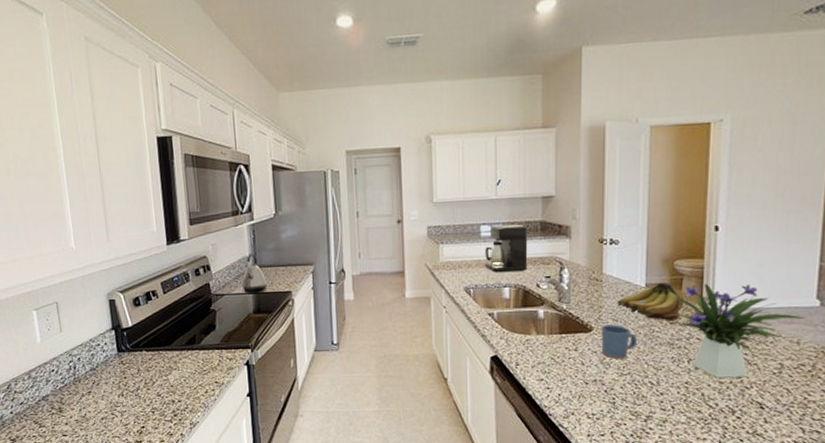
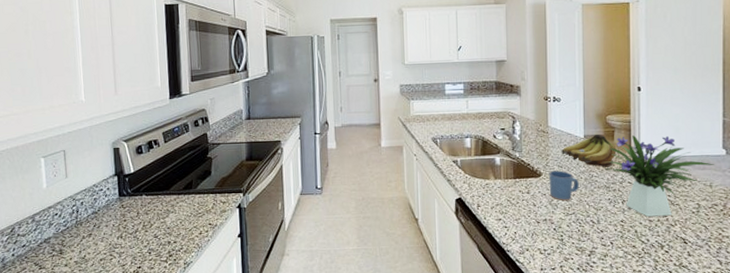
kettle: present [241,252,267,293] -> none [236,106,259,142]
coffee maker: present [485,224,528,272] -> none [449,83,486,125]

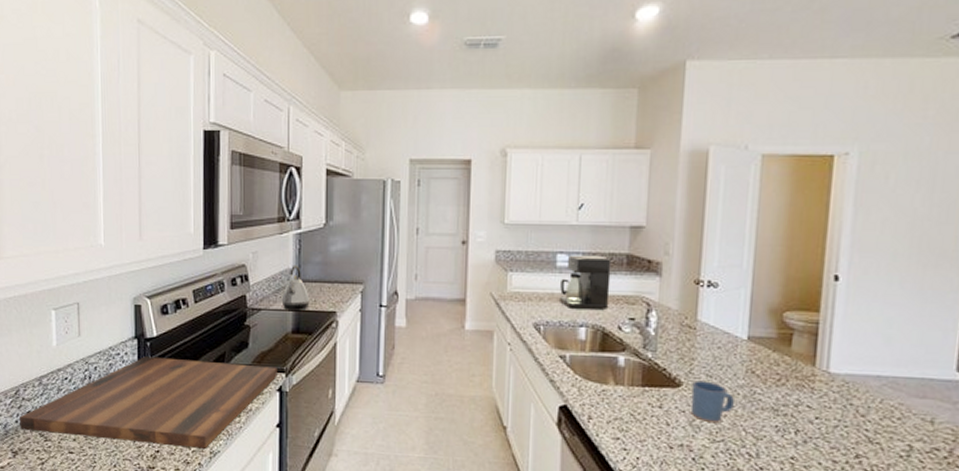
cutting board: none [16,189,236,262] -> present [19,356,277,449]
kettle: none [236,106,259,142] -> present [281,265,310,310]
coffee maker: none [449,83,486,125] -> present [560,255,612,309]
fruit: present [561,134,617,167] -> none [713,335,794,383]
flower arrangement: present [604,136,714,217] -> none [772,342,941,458]

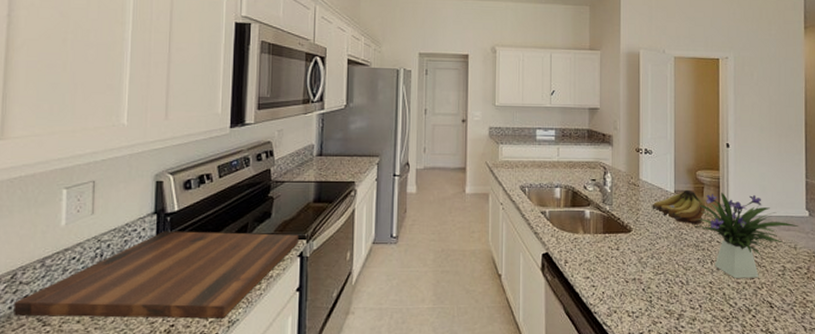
kettle: present [281,265,310,310] -> none [304,141,331,181]
coffee maker: present [560,255,612,309] -> none [540,130,577,173]
mug: present [690,380,734,422] -> none [639,226,668,259]
fruit: none [713,335,794,383] -> present [652,189,706,225]
flower arrangement: none [772,342,941,458] -> present [693,193,798,278]

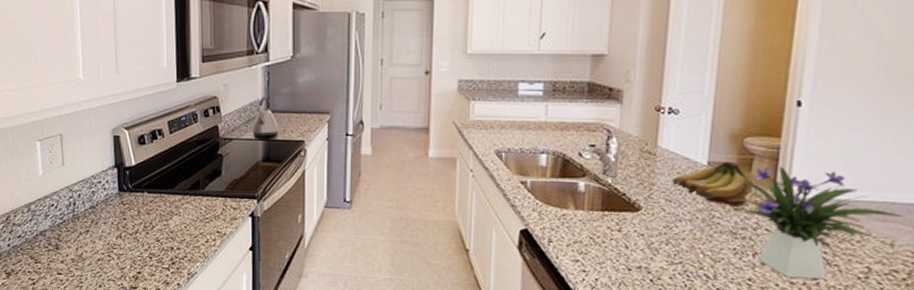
cutting board: present [14,231,299,319] -> none [11,184,249,270]
kettle: none [304,141,331,181] -> present [252,96,279,140]

